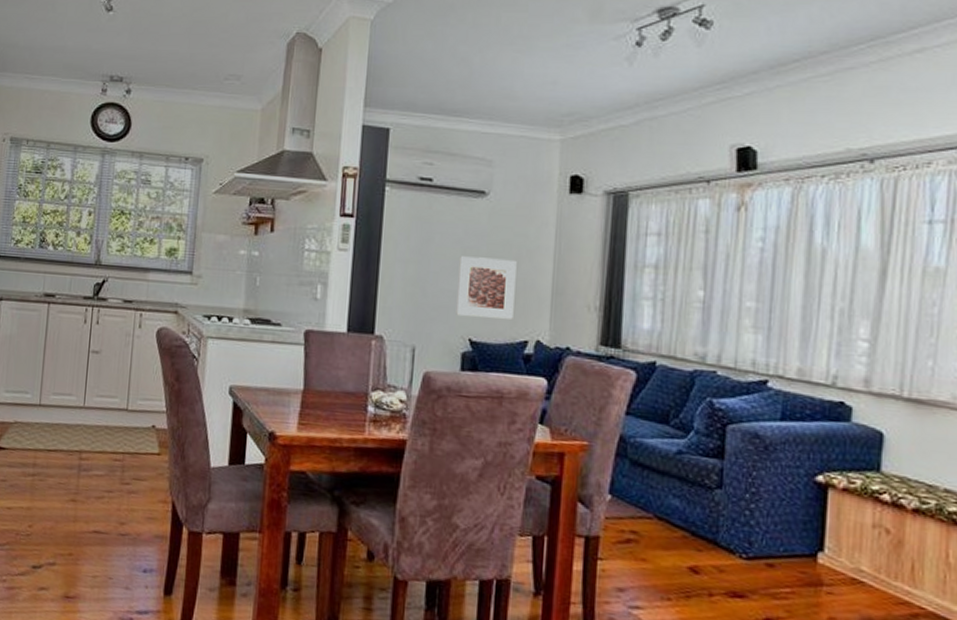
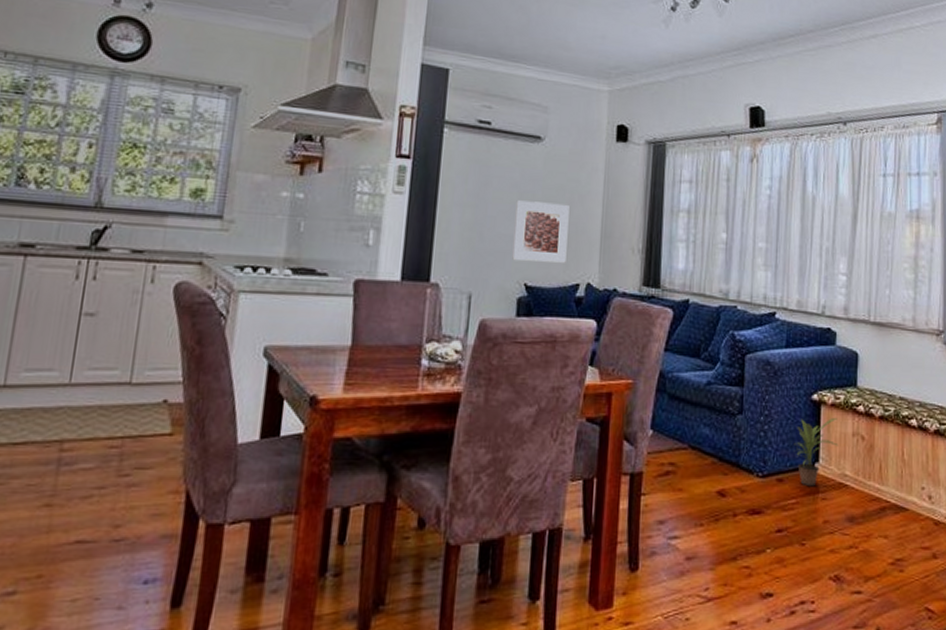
potted plant: none [791,501,852,578] -> present [795,418,839,487]

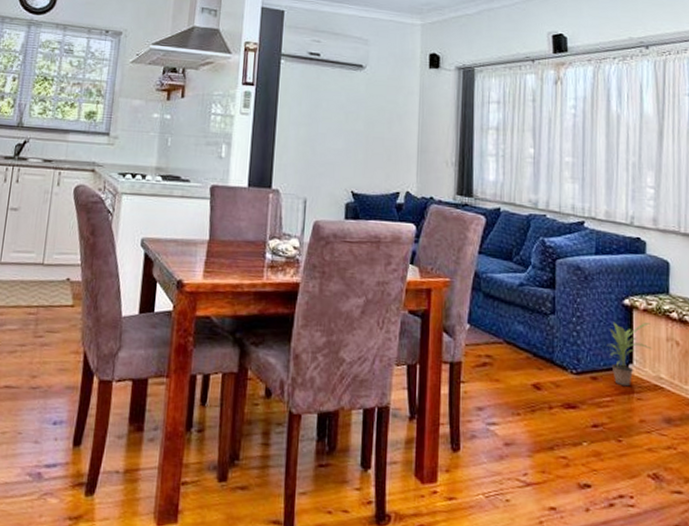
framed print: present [512,200,570,263] -> none [340,120,389,174]

